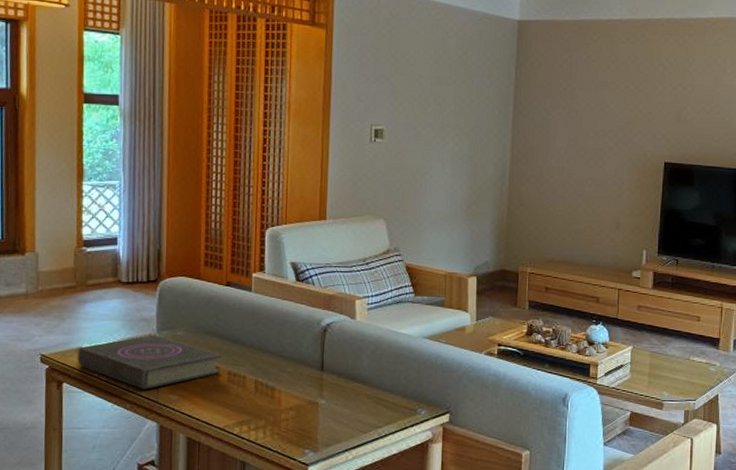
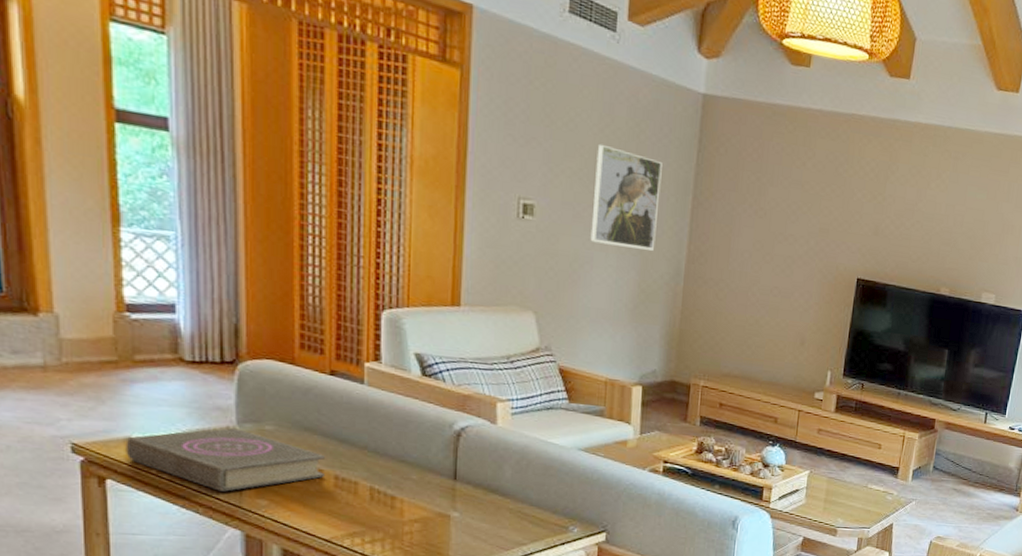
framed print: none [429,73,487,157] -> present [590,143,662,251]

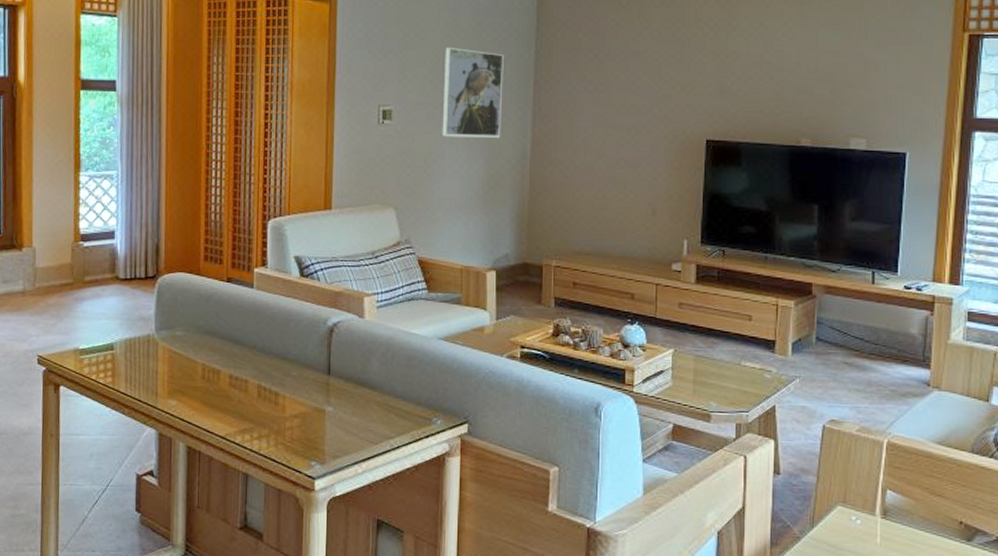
book: present [125,427,325,492] -> none [75,334,222,394]

